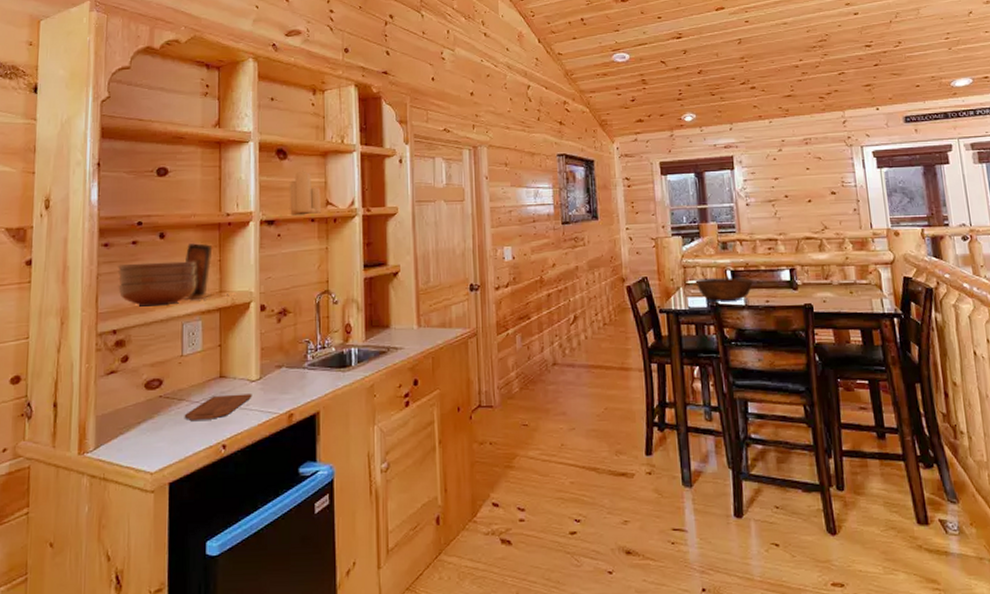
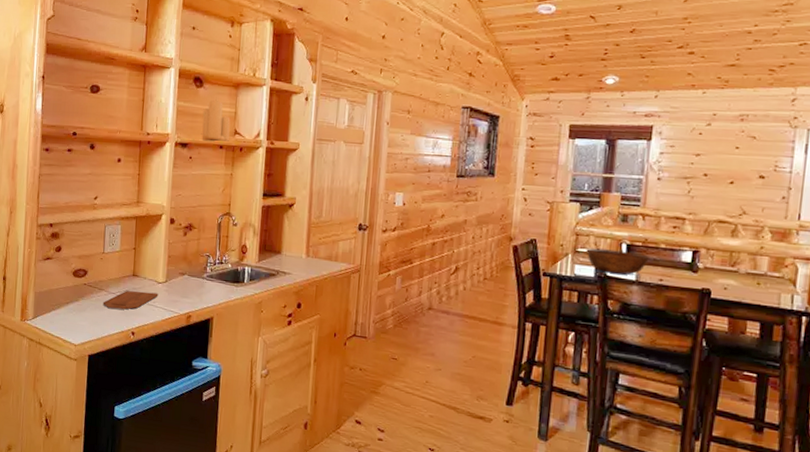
bowl: present [117,261,198,307] -> none [54,168,120,208]
decorative box: present [186,243,235,301] -> none [109,156,150,208]

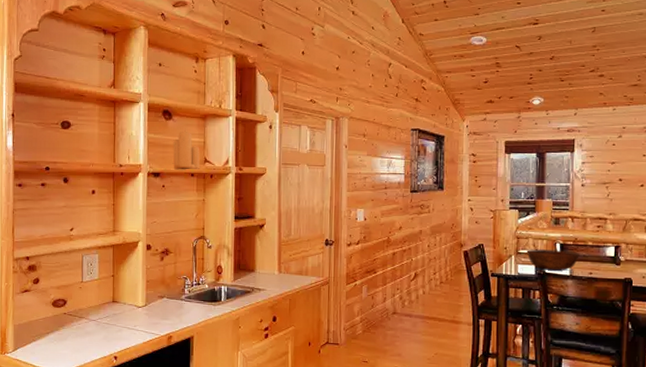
cutting board: present [102,290,159,310] -> none [83,316,139,336]

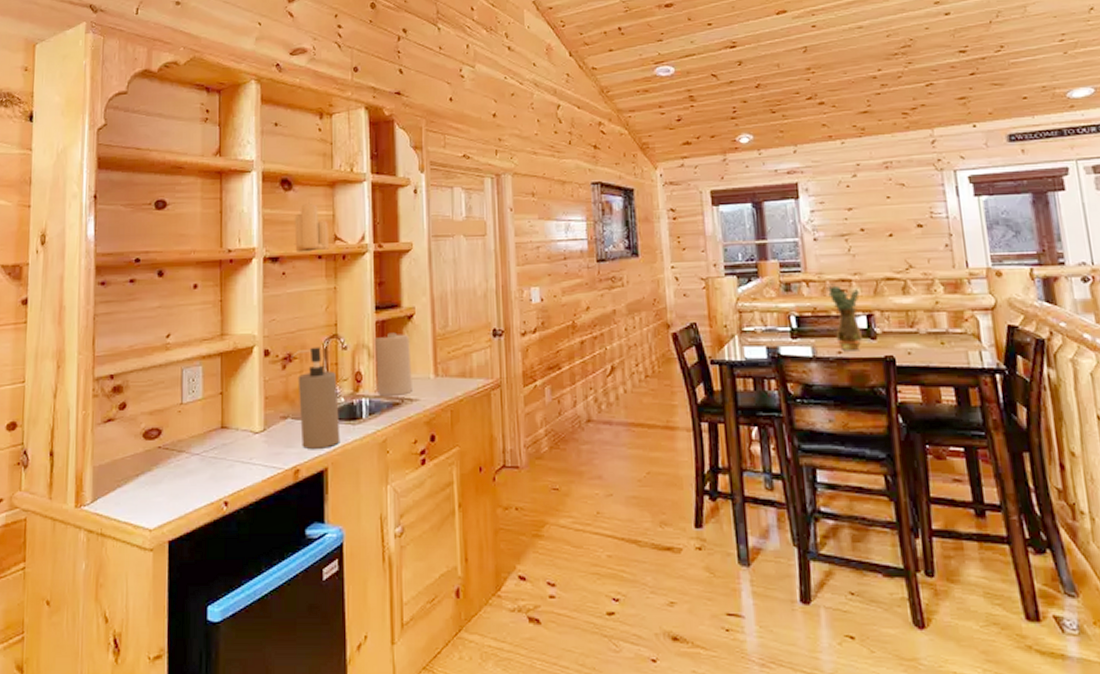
soap dispenser: none [168,245,204,322] -> present [292,347,340,449]
paper towel holder: none [233,237,261,287] -> present [374,332,412,397]
bowl: present [526,249,581,271] -> none [752,324,824,352]
vase: none [587,219,612,272] -> present [826,282,862,350]

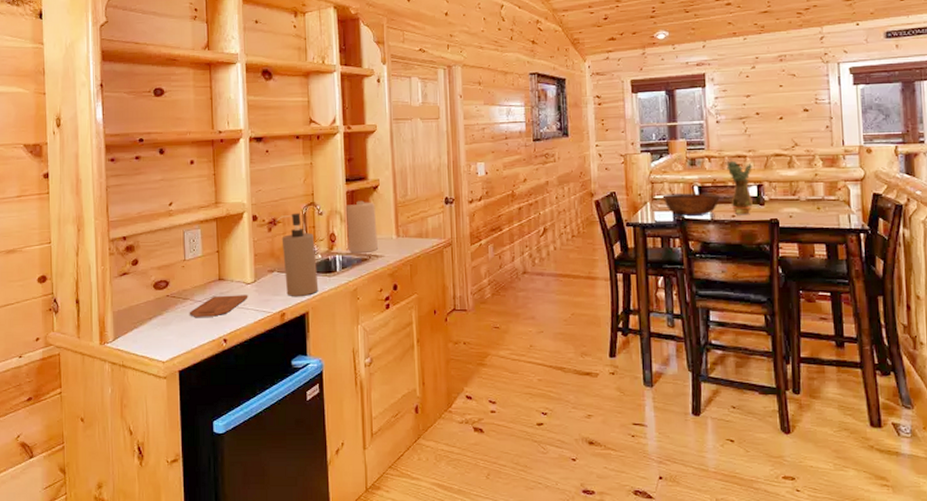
cutting board: none [184,446,256,475] -> present [189,295,248,318]
candle: present [294,200,328,252] -> none [275,88,305,133]
bowl: none [752,324,824,352] -> present [662,193,721,216]

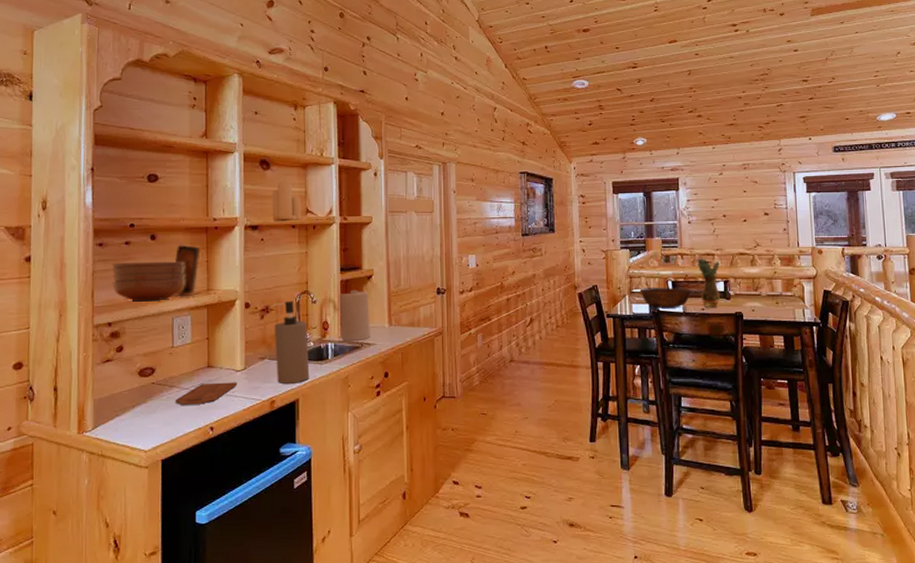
bowl: none [124,175,195,216] -> present [111,261,187,302]
decorative box: none [184,158,229,211] -> present [175,245,221,297]
candle: none [275,88,305,133] -> present [271,178,301,222]

